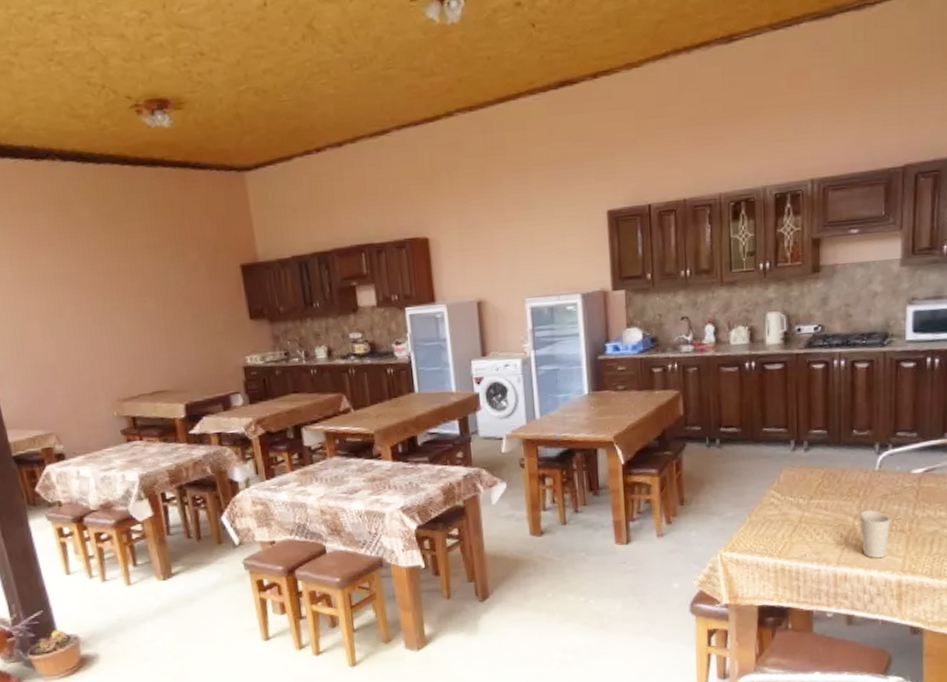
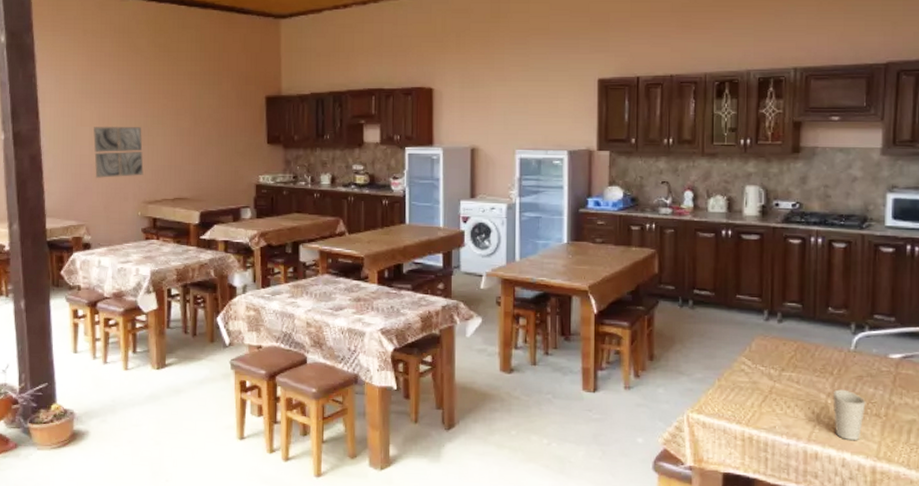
wall art: none [44,315,112,379] -> present [93,127,144,178]

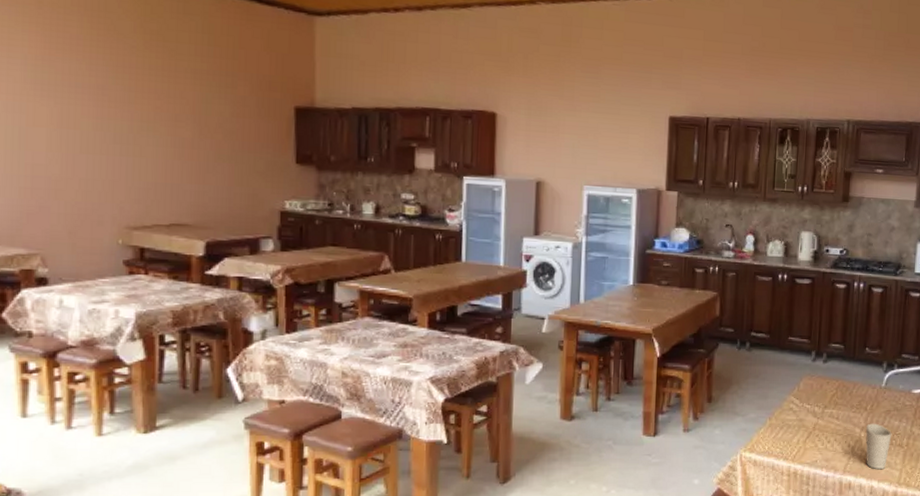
wall art: present [93,127,144,178] -> none [52,128,127,195]

